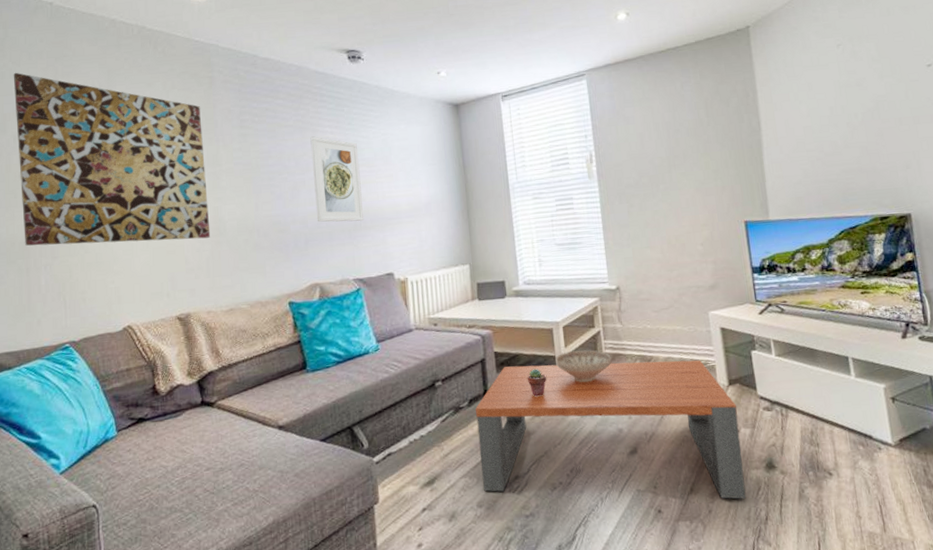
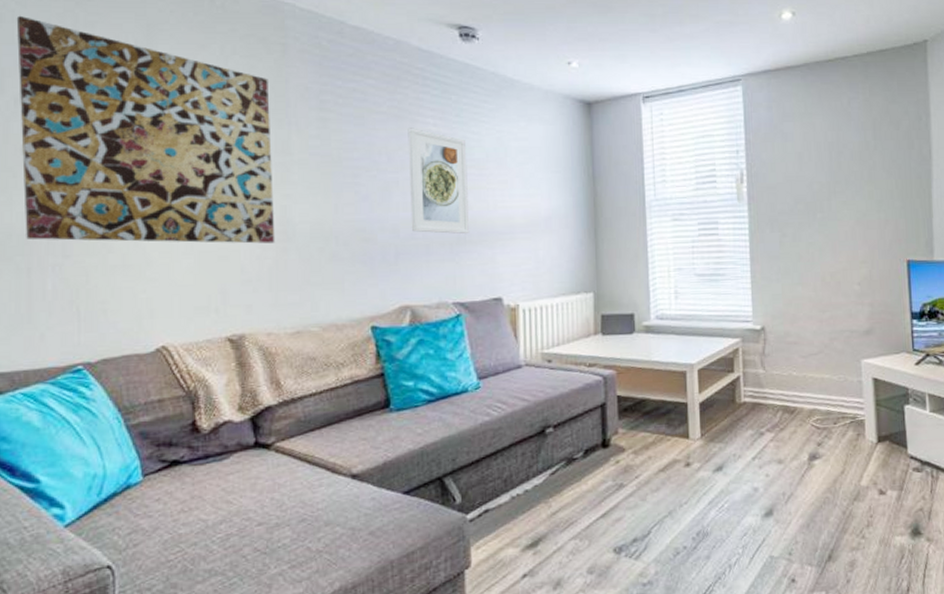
coffee table: present [476,360,747,499] -> none [592,412,888,568]
potted succulent: present [527,368,547,397] -> none [653,417,677,449]
decorative bowl: present [555,350,612,383] -> none [687,397,751,435]

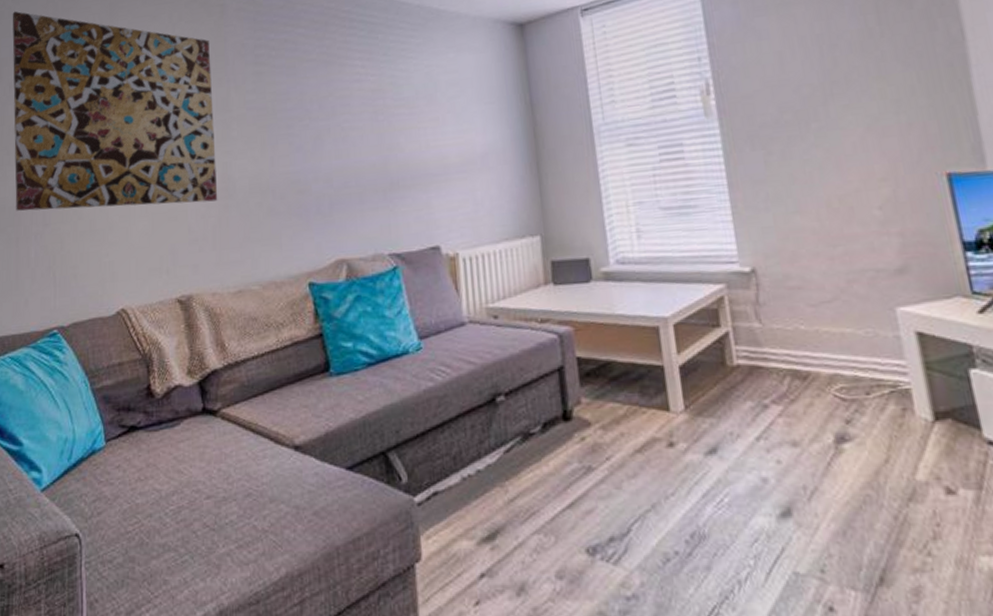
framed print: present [408,128,469,235] -> none [337,72,402,180]

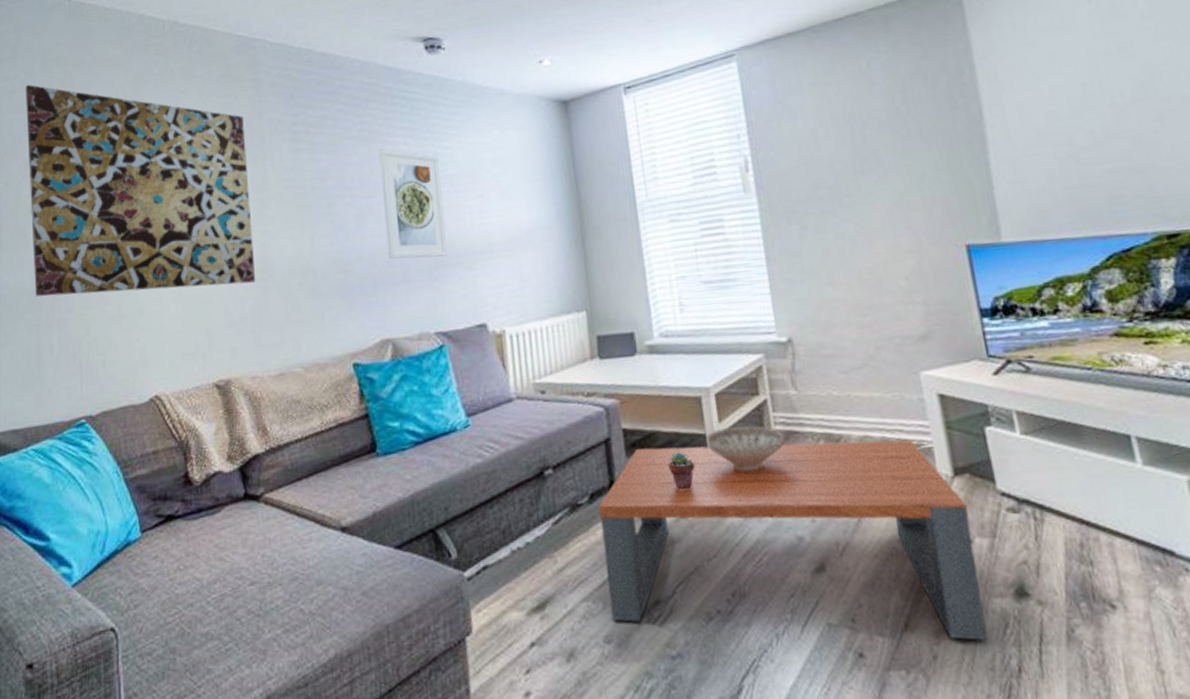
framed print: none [337,72,402,180] -> present [379,149,447,259]
coffee table: none [552,378,974,601] -> present [599,440,988,640]
potted succulent: none [623,383,653,424] -> present [667,452,696,491]
decorative bowl: none [664,359,748,407] -> present [706,425,785,472]

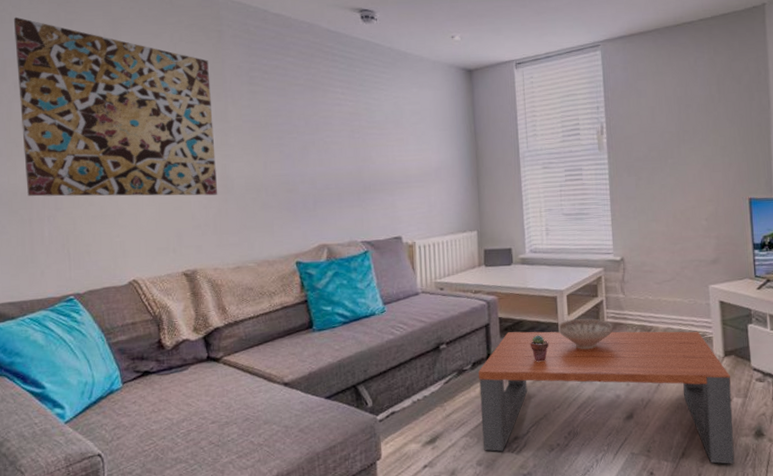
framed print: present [379,149,447,259] -> none [321,96,373,184]

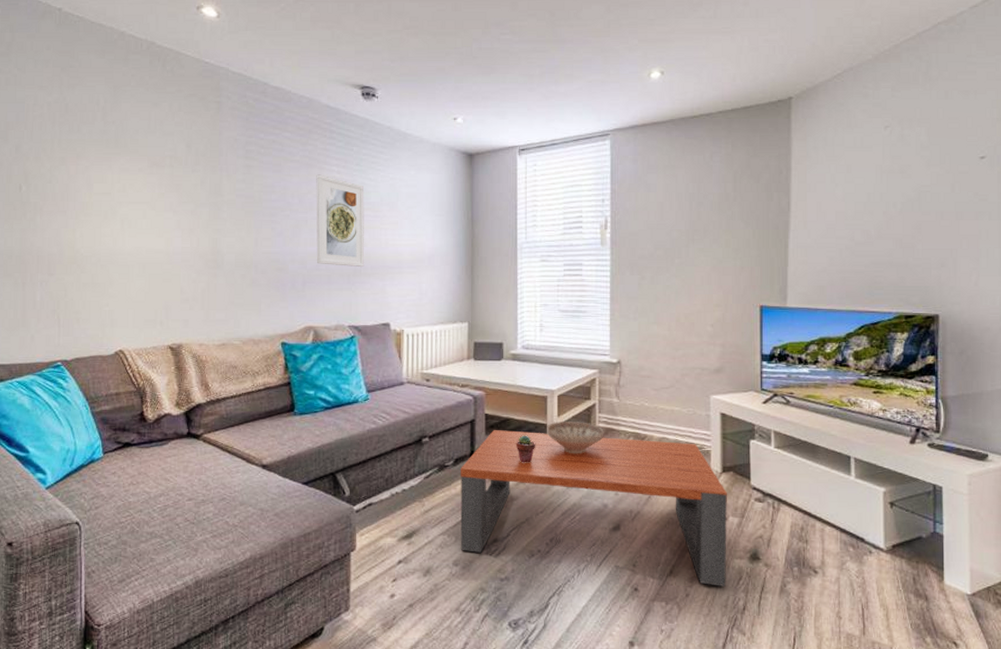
wall art: present [13,17,218,197] -> none [18,79,208,269]
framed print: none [321,96,373,184] -> present [316,174,365,268]

